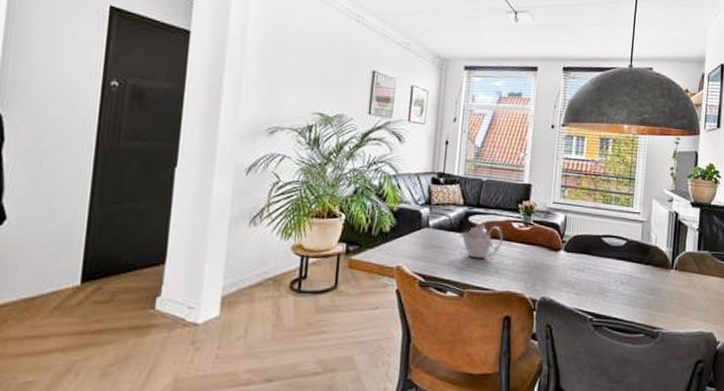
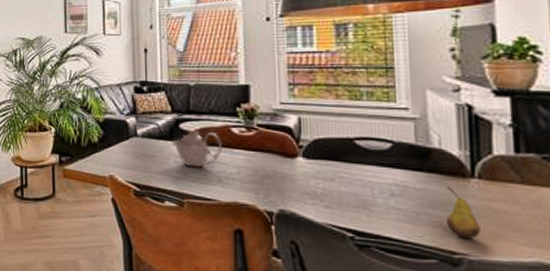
fruit: none [652,276,672,316] -> present [445,187,481,238]

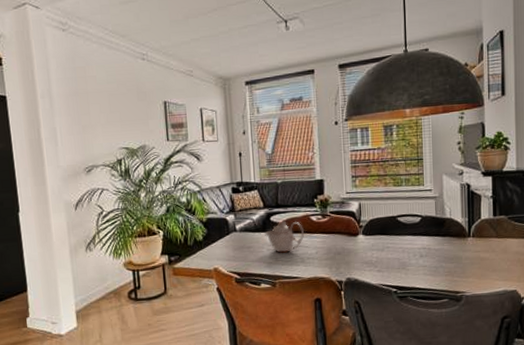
fruit: present [445,187,481,238] -> none [453,245,473,281]

